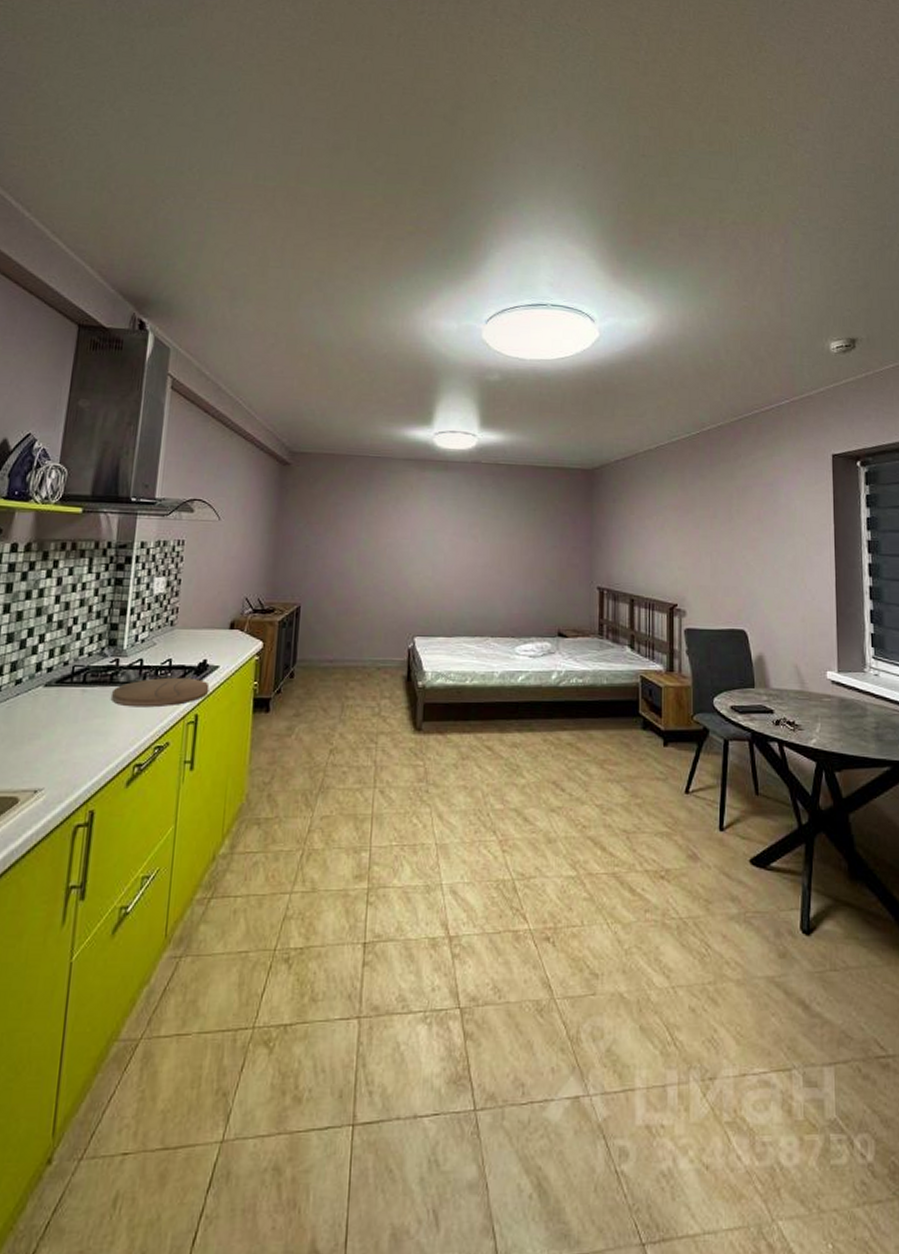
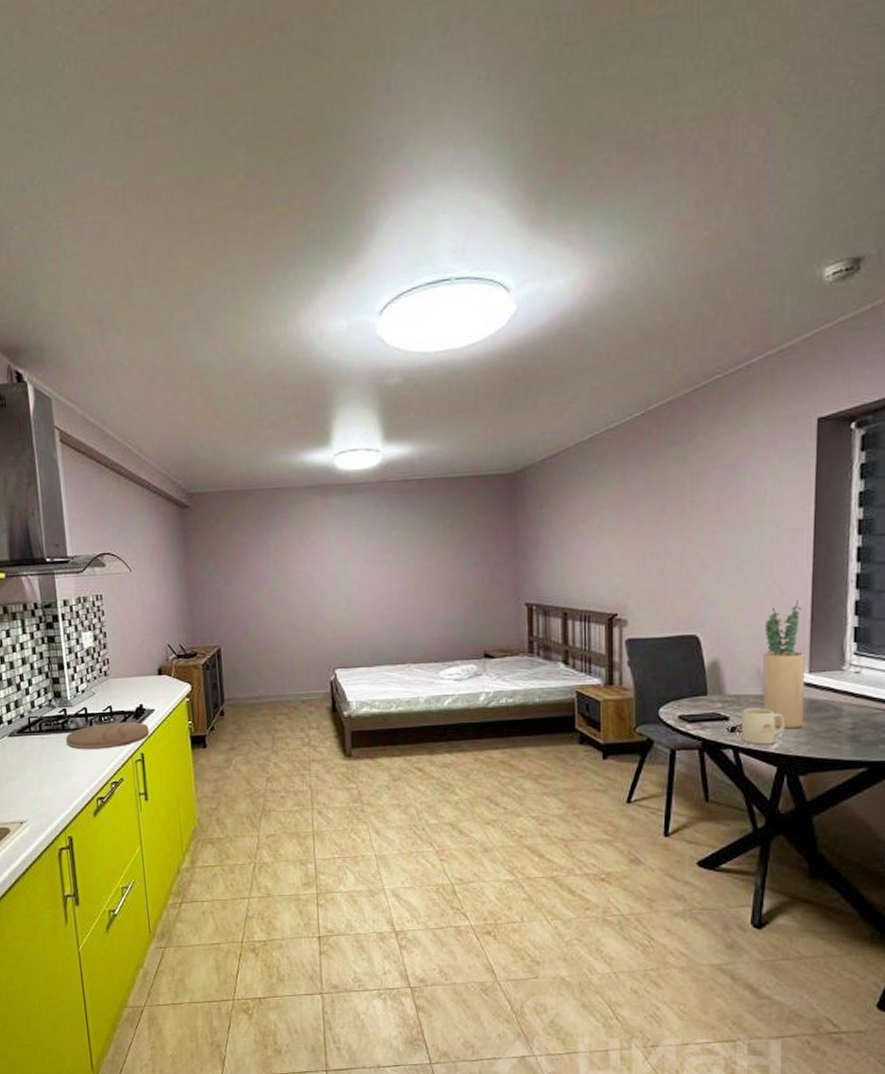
mug: none [783,702,822,740] -> present [740,707,786,745]
vase: none [800,605,837,725] -> present [762,600,805,729]

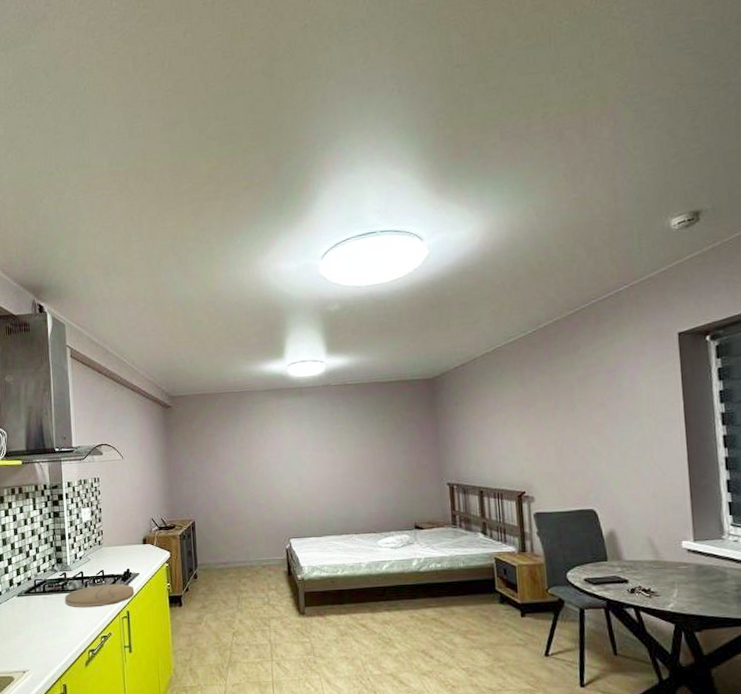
mug: present [740,707,786,745] -> none [638,572,679,605]
vase: present [762,600,805,729] -> none [652,479,694,591]

